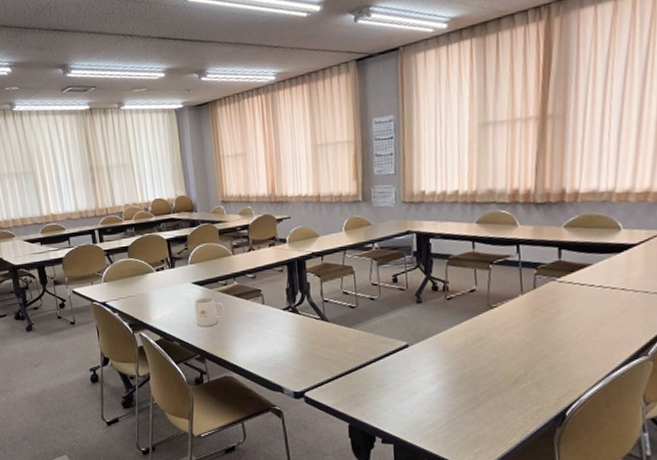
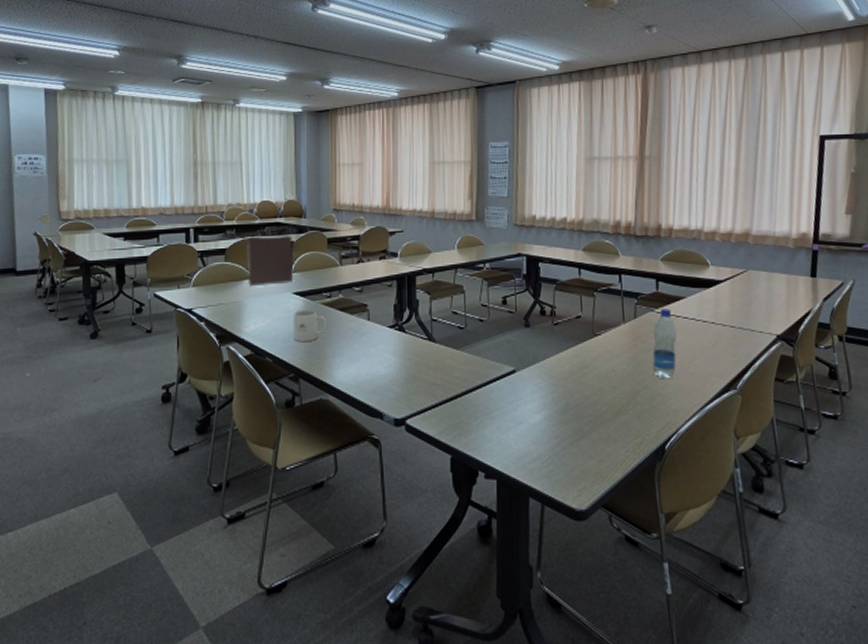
binder: none [146,230,191,280] -> present [247,236,294,287]
bottle: none [553,277,582,348] -> present [652,309,677,379]

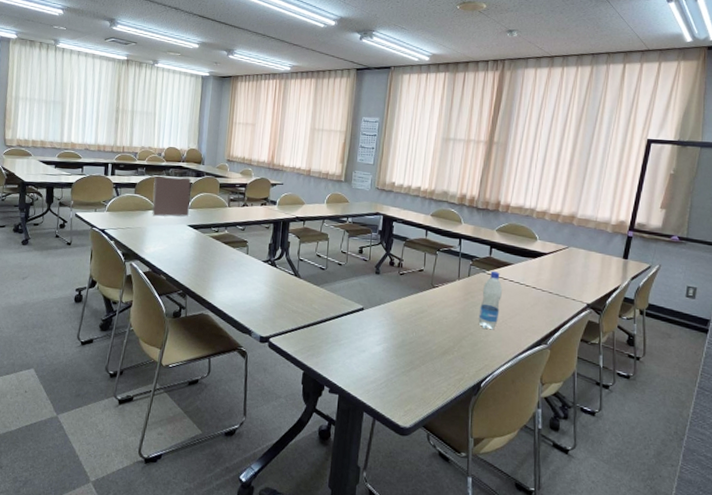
mug: present [292,309,328,343] -> none [184,239,214,267]

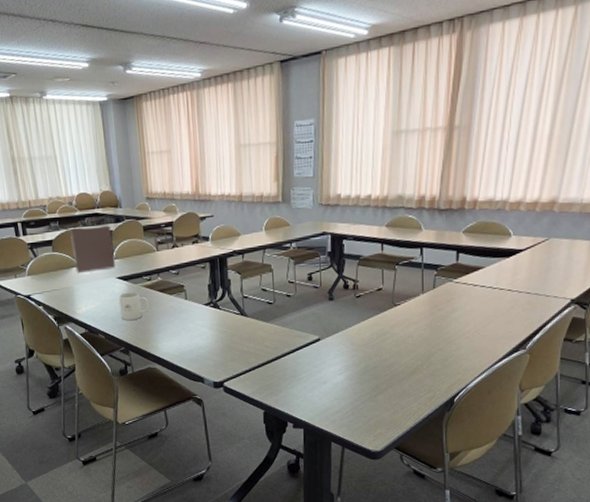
mug: none [184,239,214,267] -> present [118,292,150,321]
bottle: present [478,271,503,330] -> none [447,279,474,342]

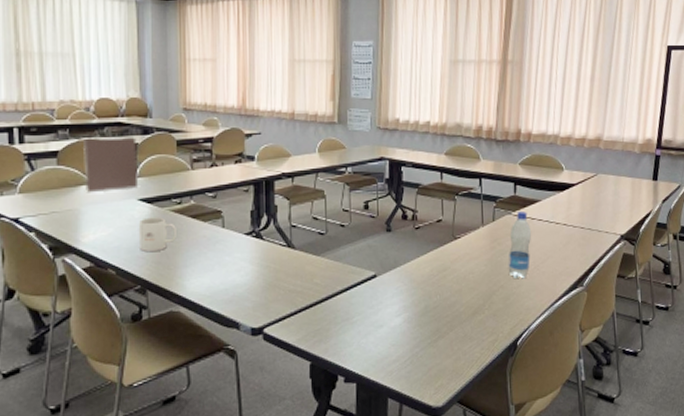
bottle: none [447,279,474,342] -> present [508,212,532,279]

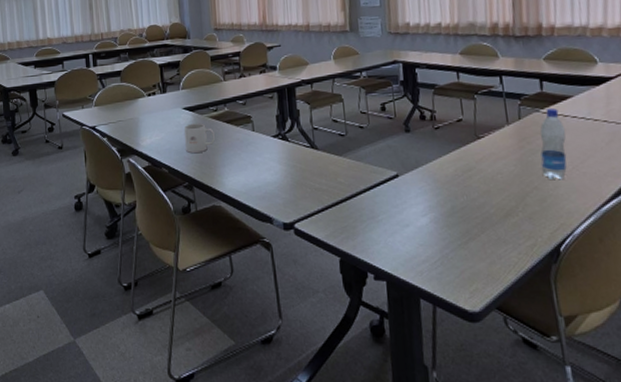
binder: present [83,137,139,193] -> none [139,56,182,104]

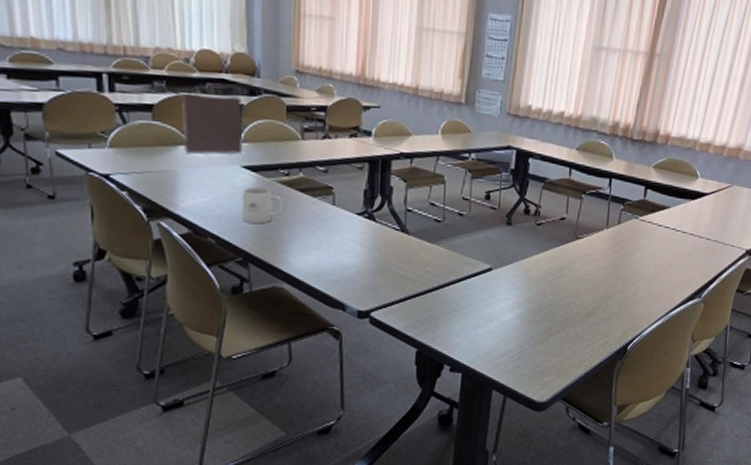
binder: none [139,56,182,104] -> present [182,93,244,155]
bottle: present [539,109,567,180] -> none [627,217,657,285]

